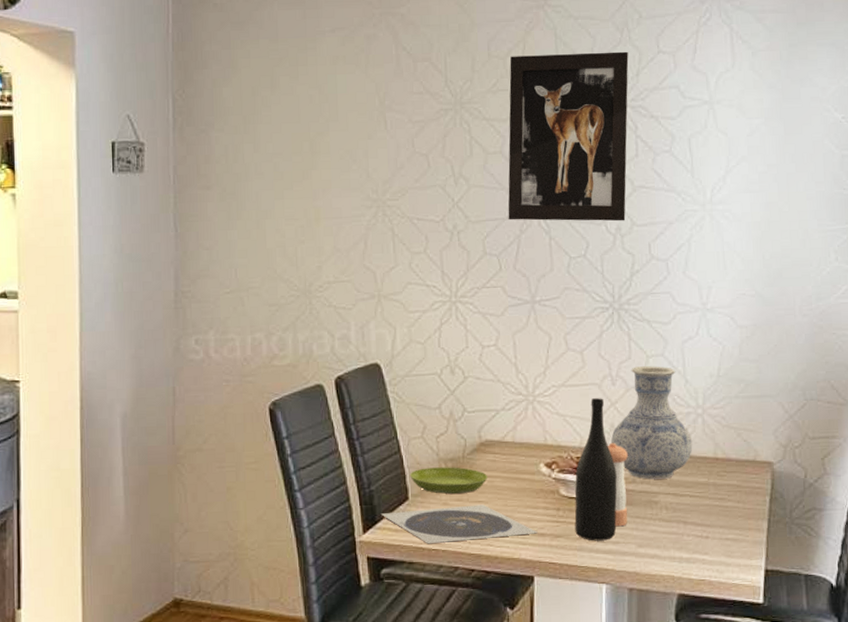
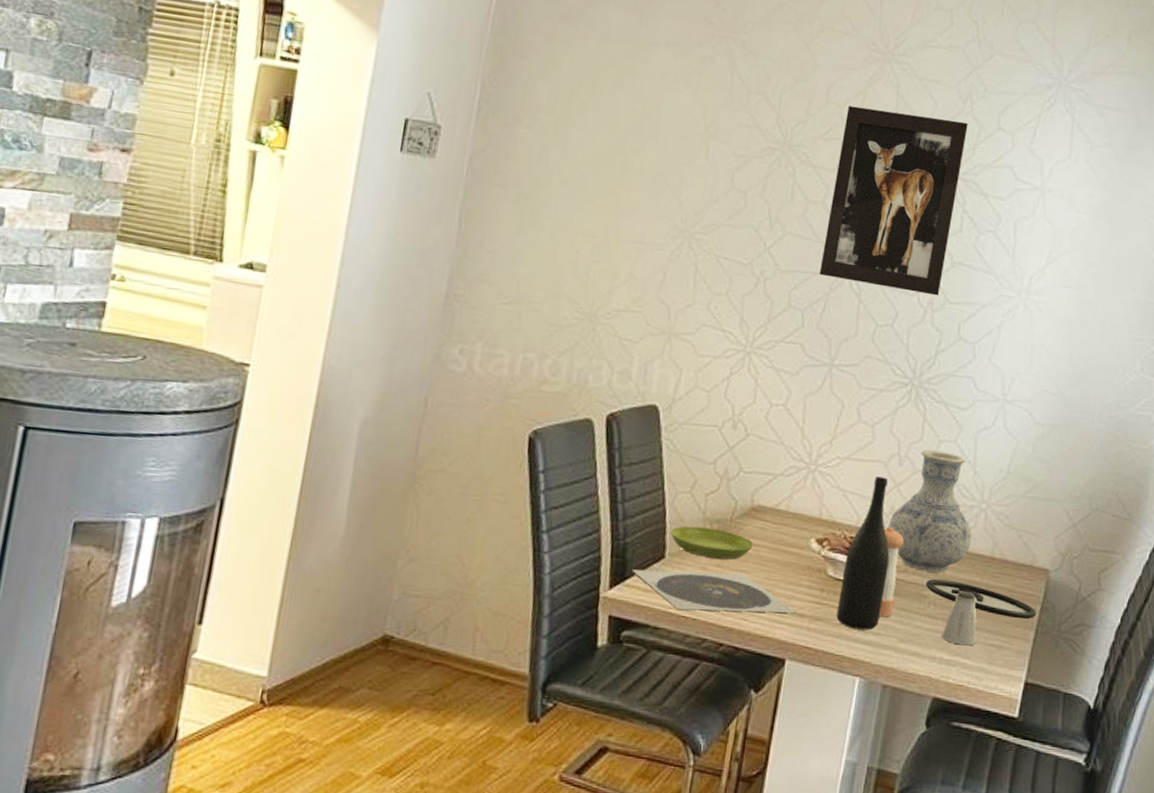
plate: none [654,484,766,512] -> present [925,578,1036,620]
saltshaker: none [677,492,712,543] -> present [941,590,977,646]

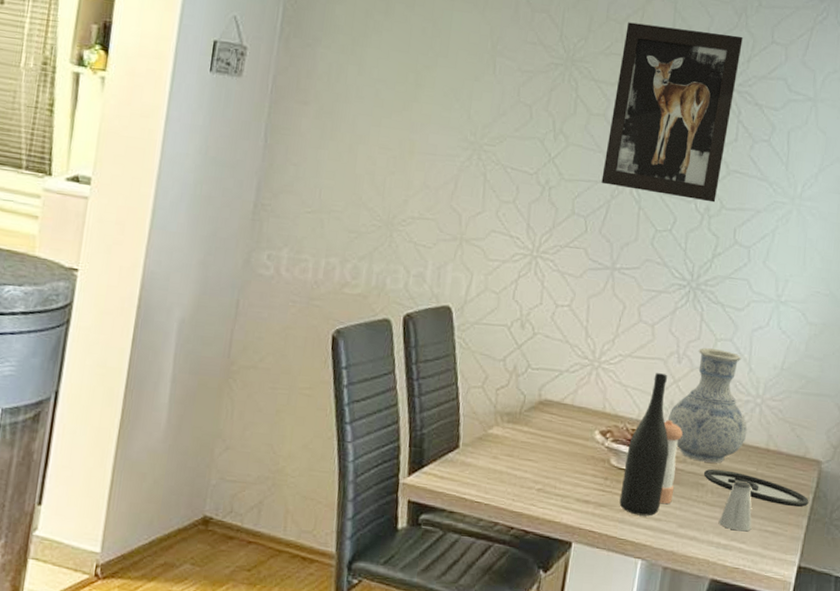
plate: present [632,569,797,614] -> none [429,458,583,500]
saucer: present [670,526,754,560] -> none [464,418,542,450]

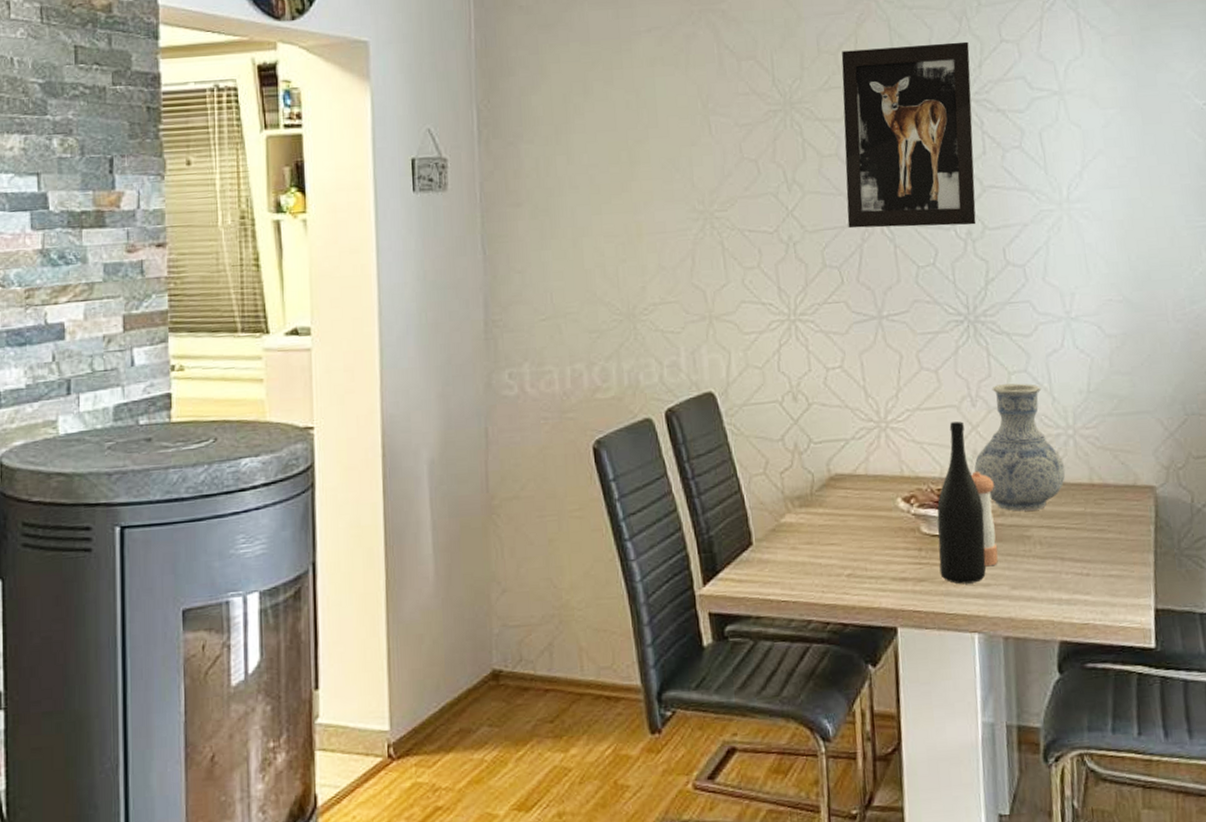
plate: present [703,468,809,508] -> none [1026,515,1152,544]
saltshaker: present [718,480,752,532] -> none [1054,524,1094,582]

